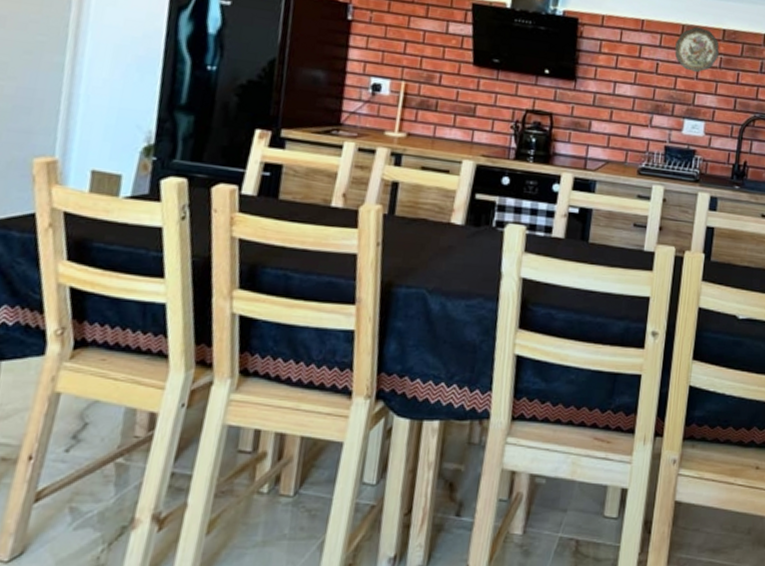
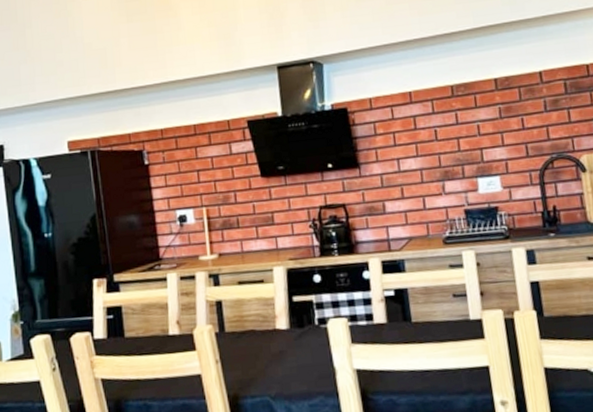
decorative plate: present [674,26,720,72] -> none [448,83,497,129]

